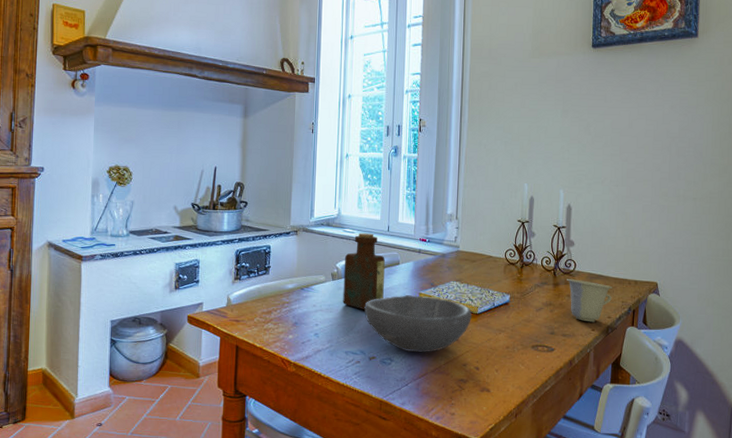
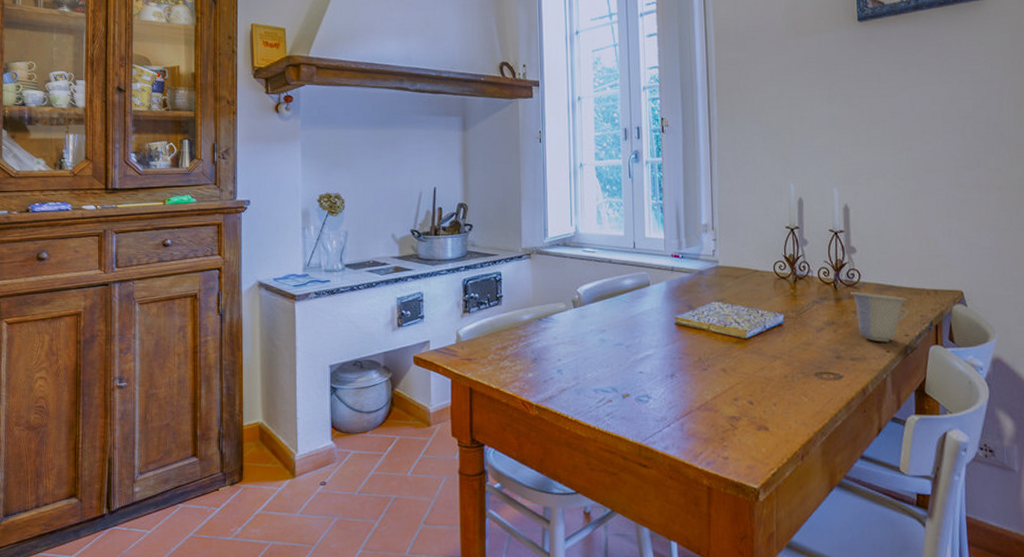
bottle: present [343,233,385,310] -> none [586,252,634,341]
bowl: present [364,295,472,353] -> none [613,320,740,387]

